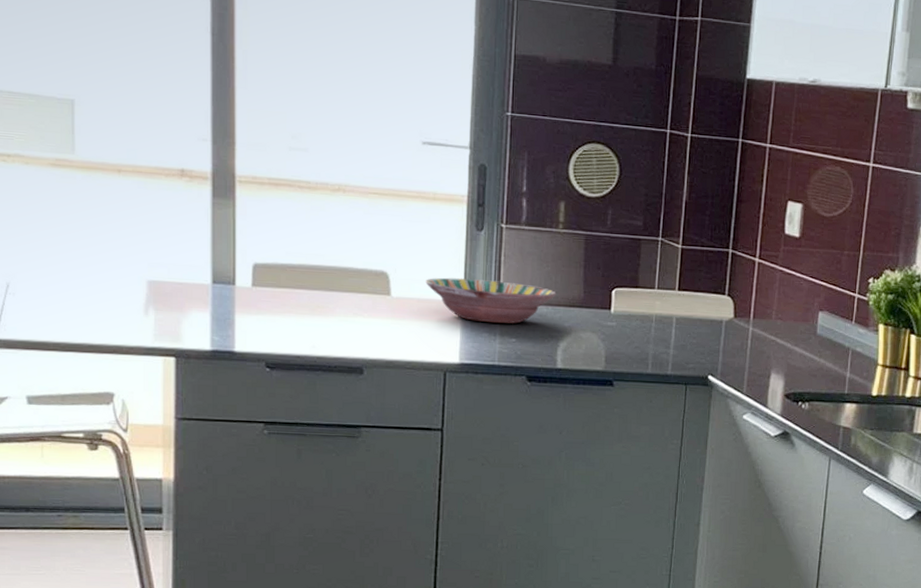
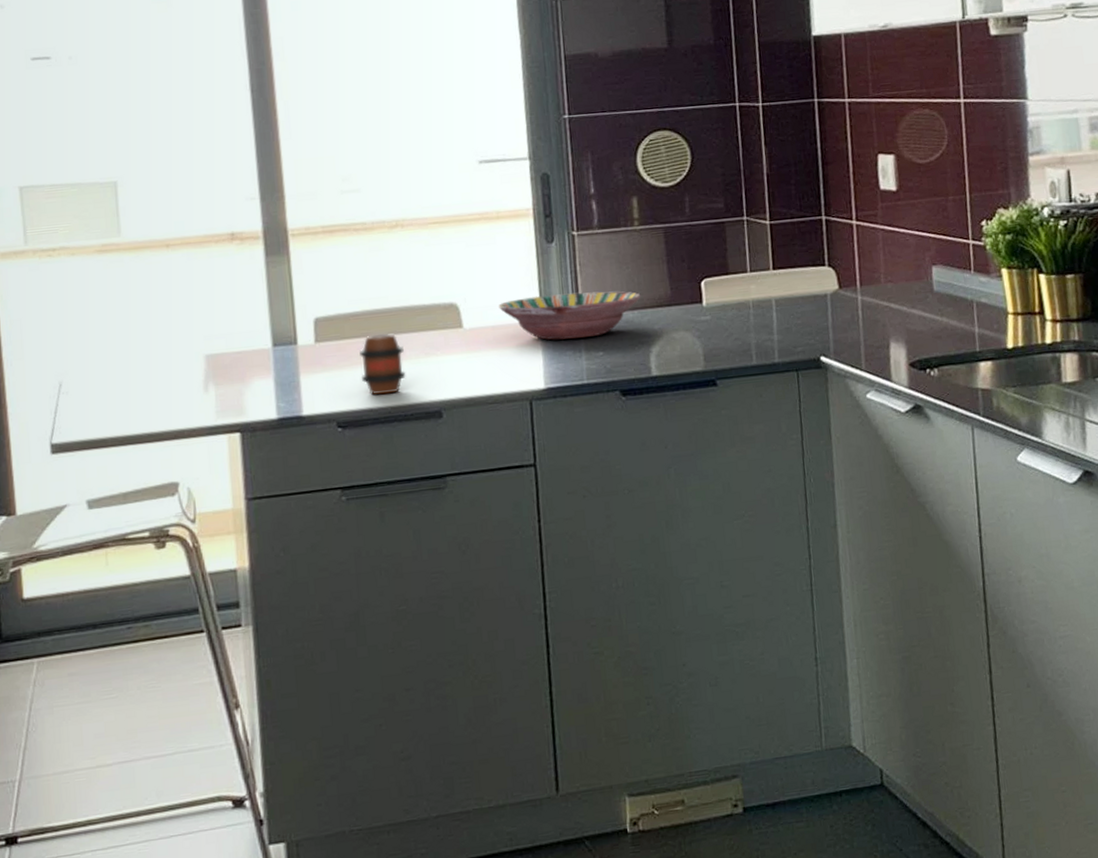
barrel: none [293,287,334,345] -> present [359,333,406,395]

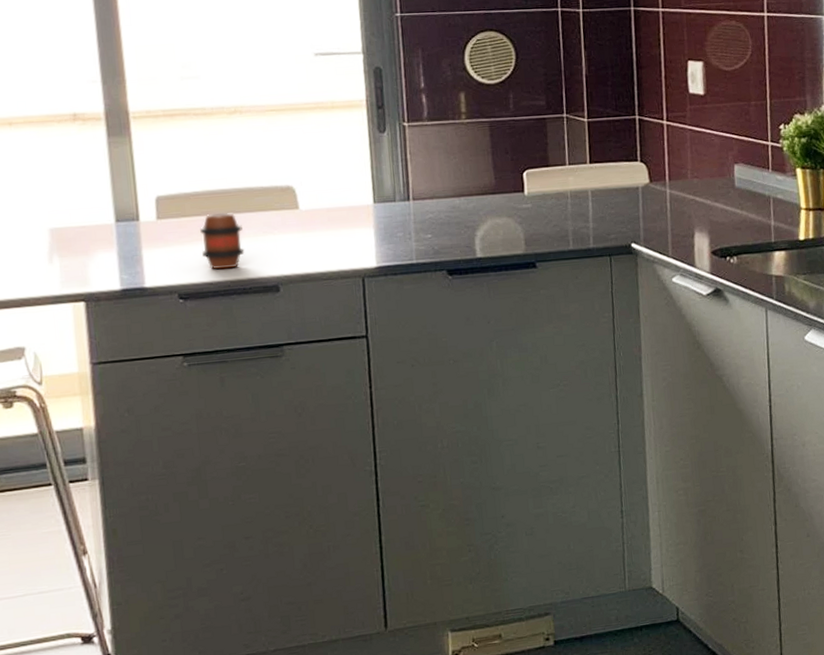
serving bowl: present [498,291,641,340] -> none [333,179,467,223]

